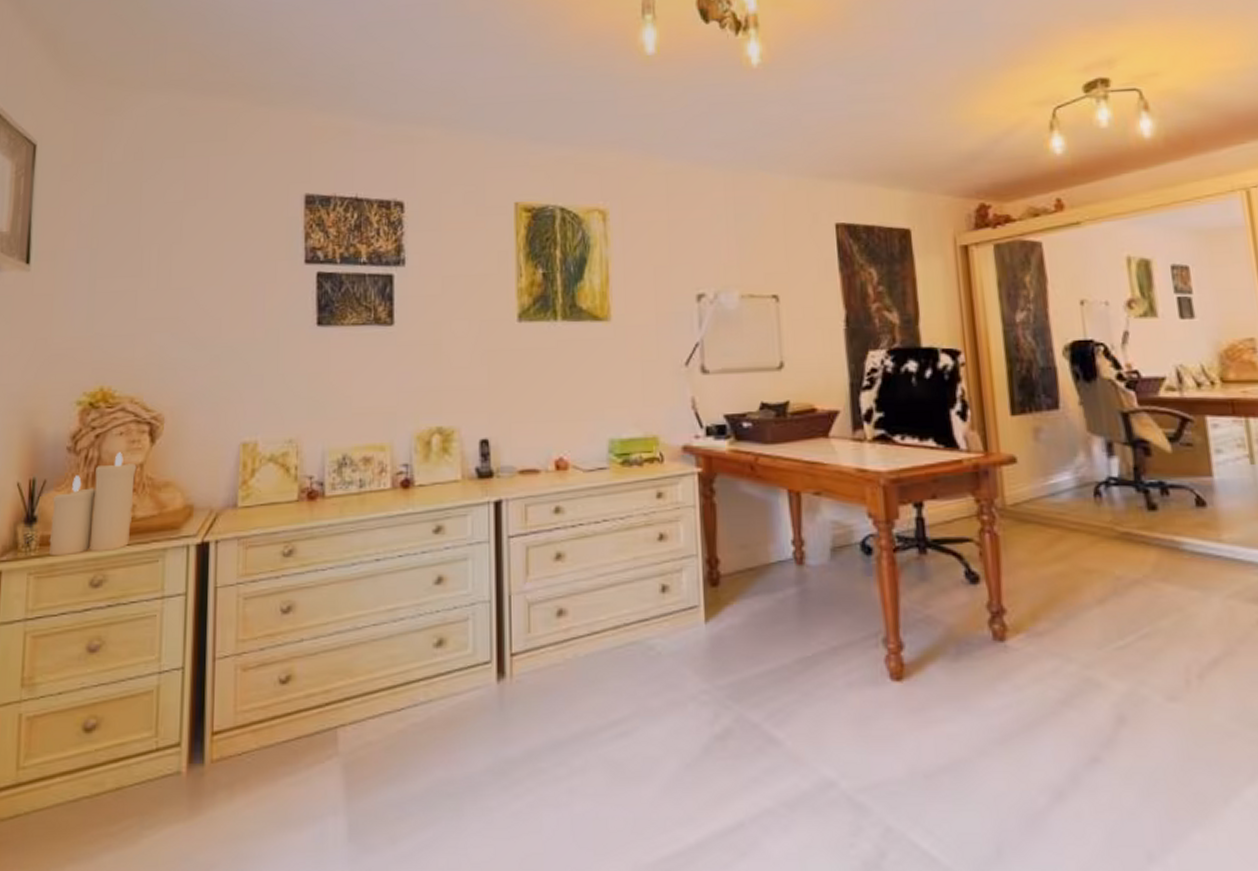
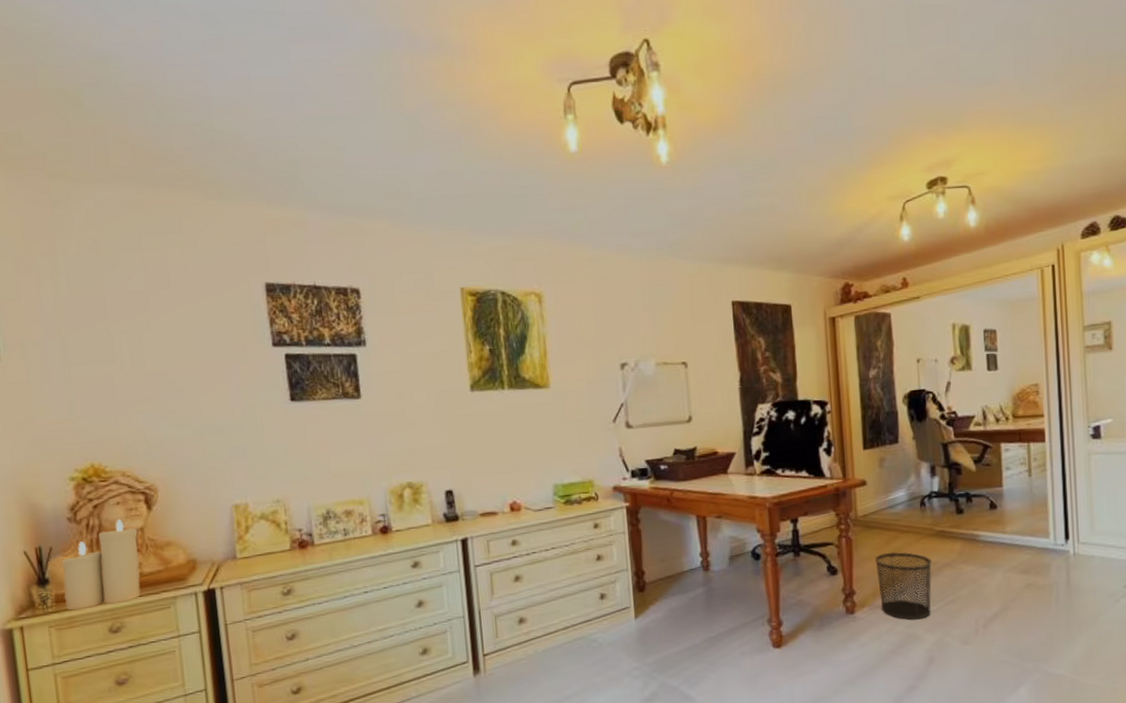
waste bin: none [1032,557,1117,658] -> present [875,551,932,621]

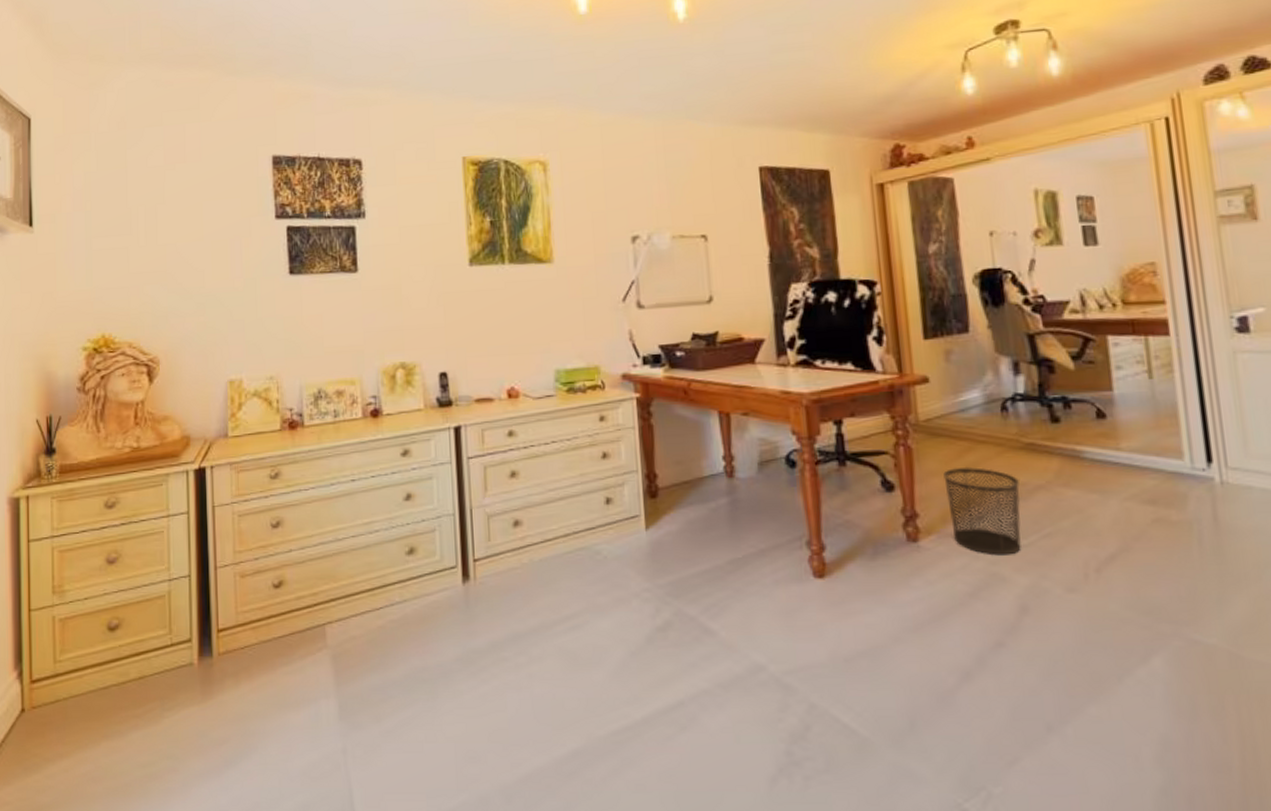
candle: present [61,519,141,611] -> none [67,391,138,482]

